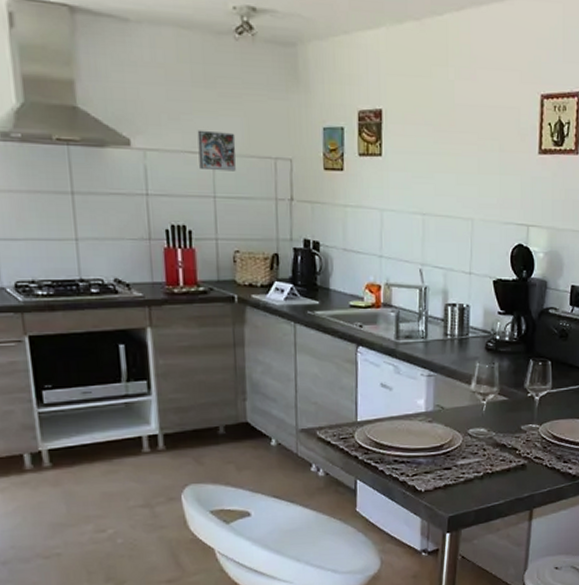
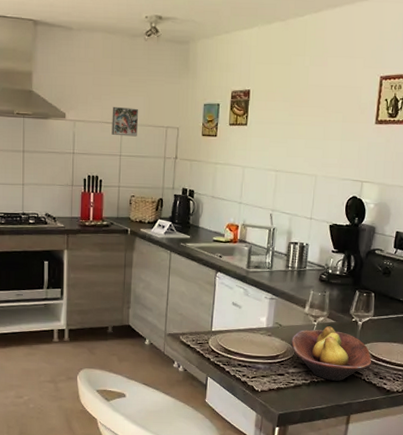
fruit bowl: none [456,405,554,470] -> present [290,326,372,381]

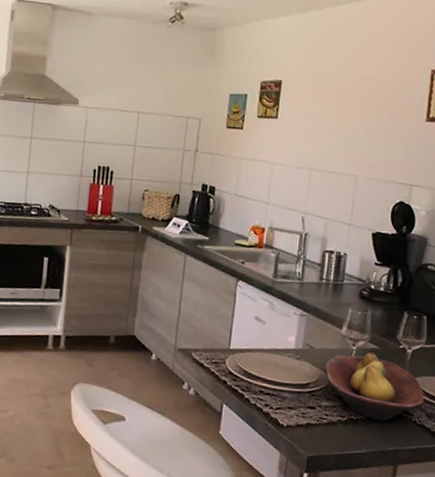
decorative tile: present [112,106,139,137] -> none [127,94,158,127]

